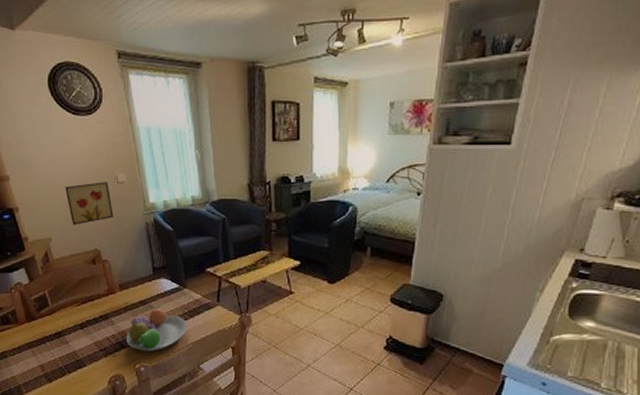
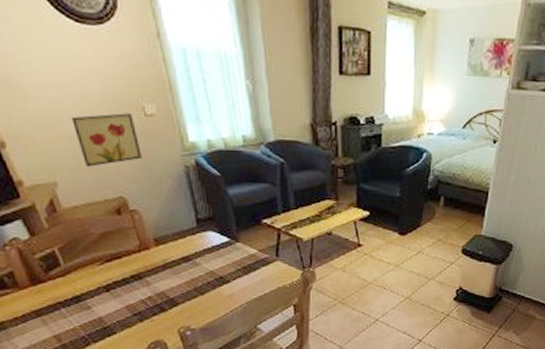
fruit bowl: present [125,306,188,352] -> none [165,263,242,313]

